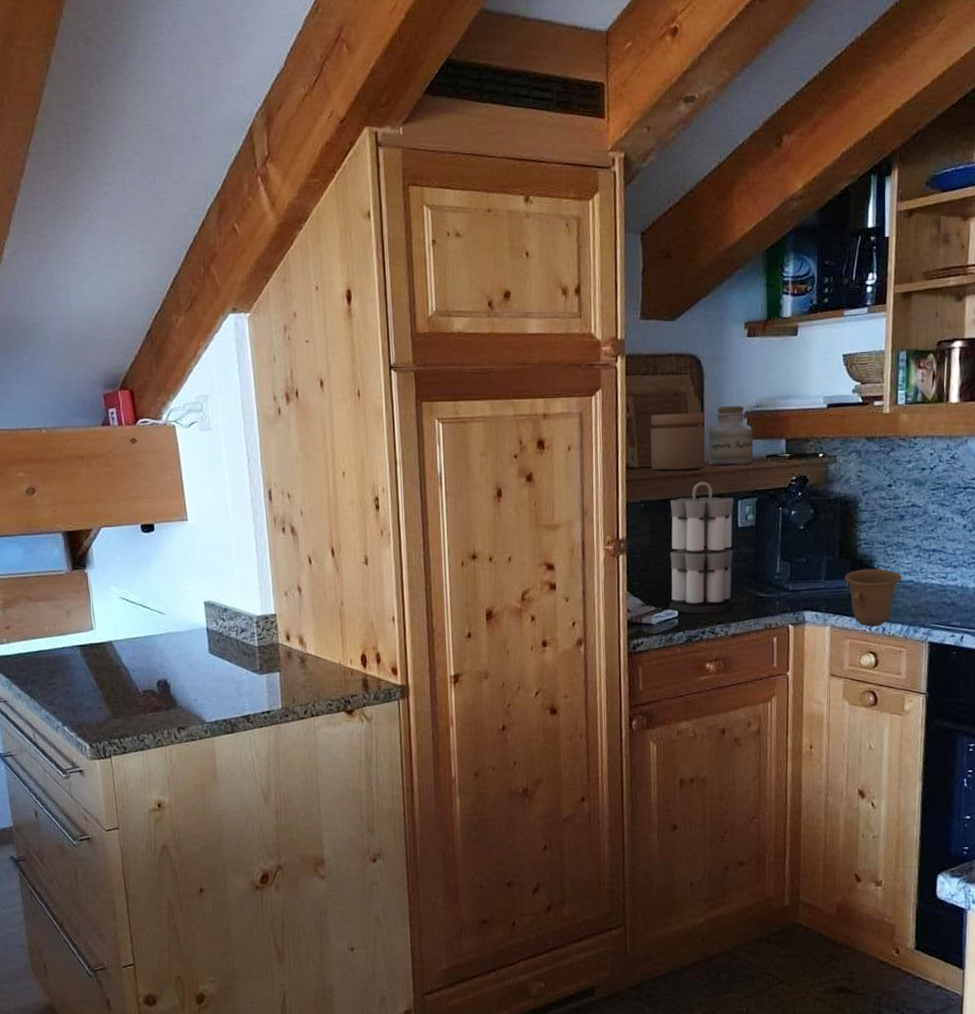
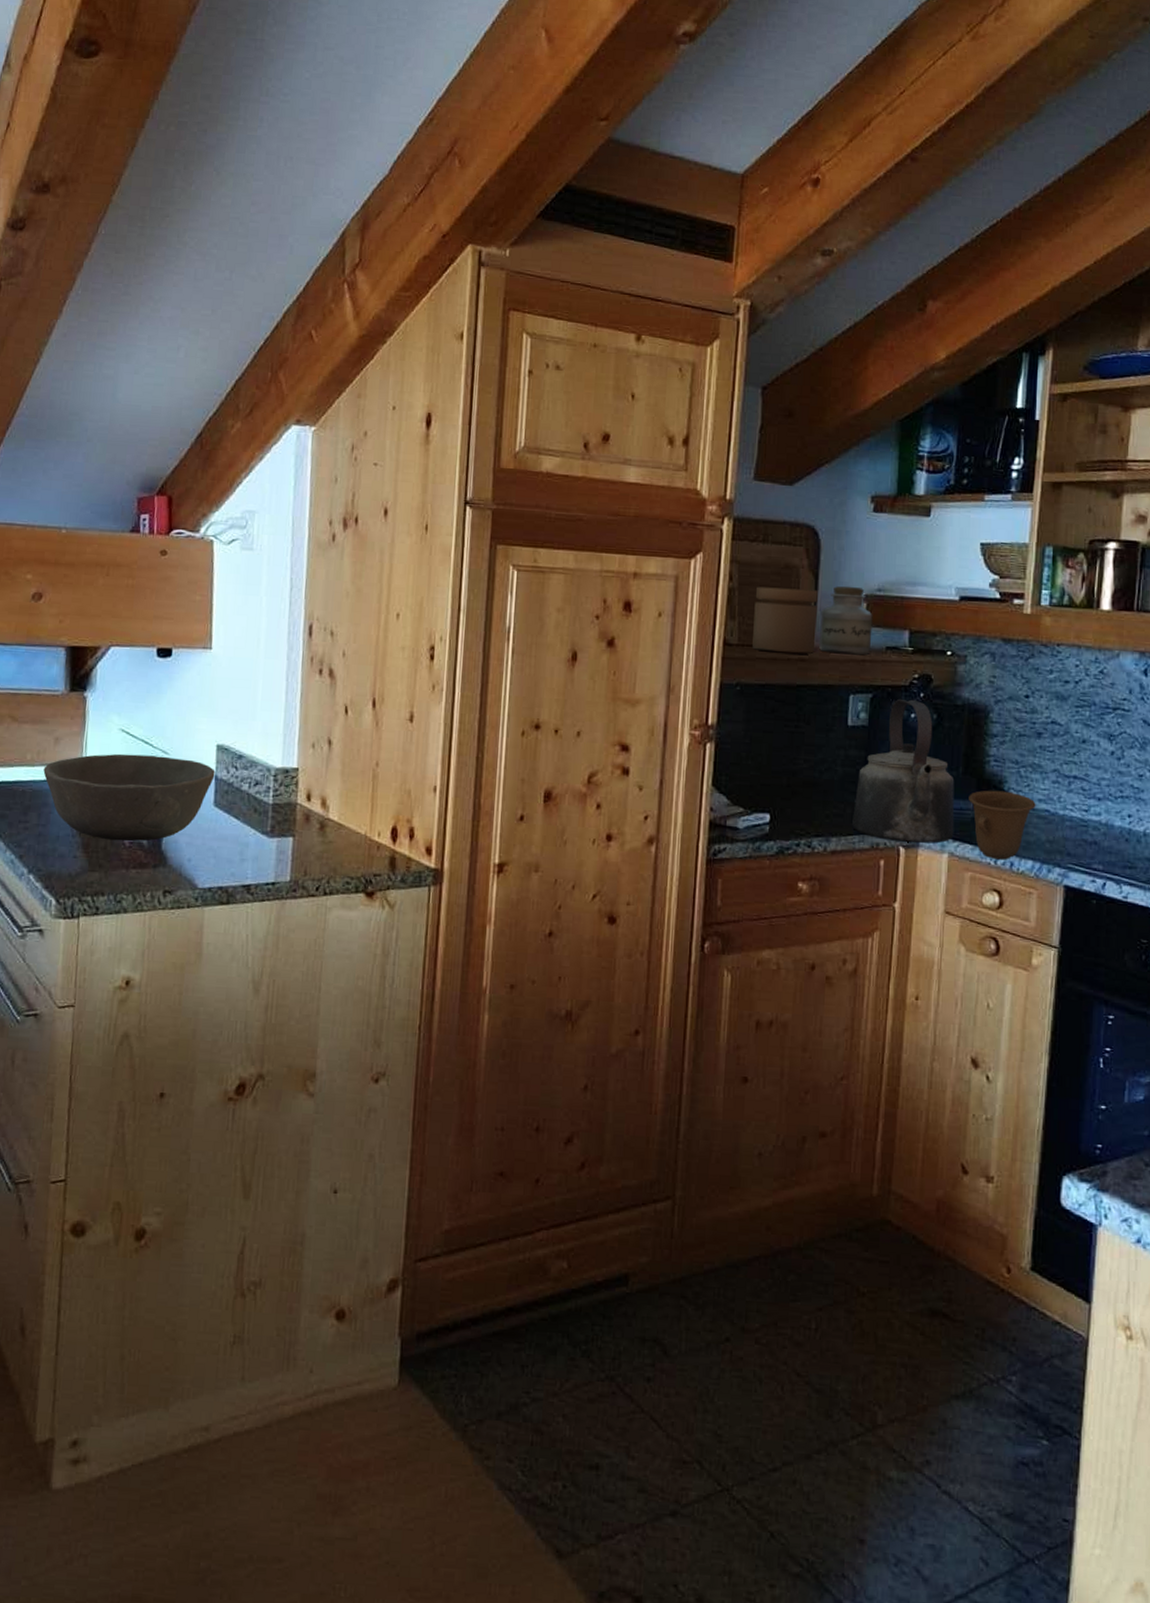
bowl: none [61,616,207,692] -> present [43,753,215,842]
spice rack: present [668,482,734,614] -> none [759,669,845,824]
kettle: none [748,498,834,621] -> present [852,698,955,844]

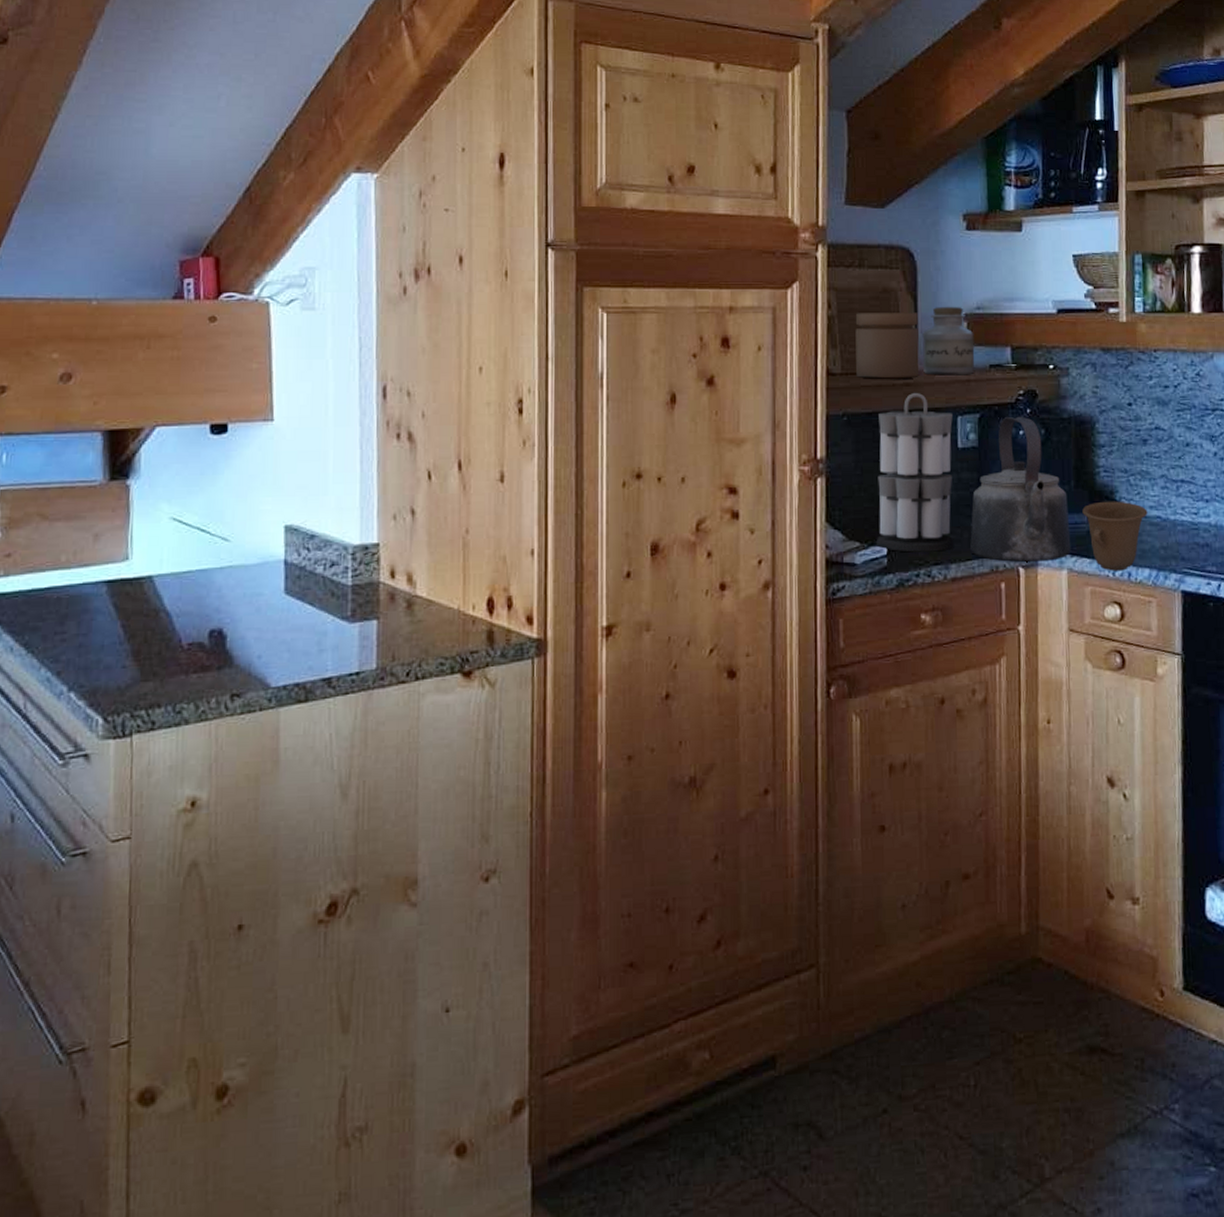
bowl: present [43,753,215,842] -> none [81,544,285,644]
spice rack: none [759,669,845,824] -> present [875,393,954,553]

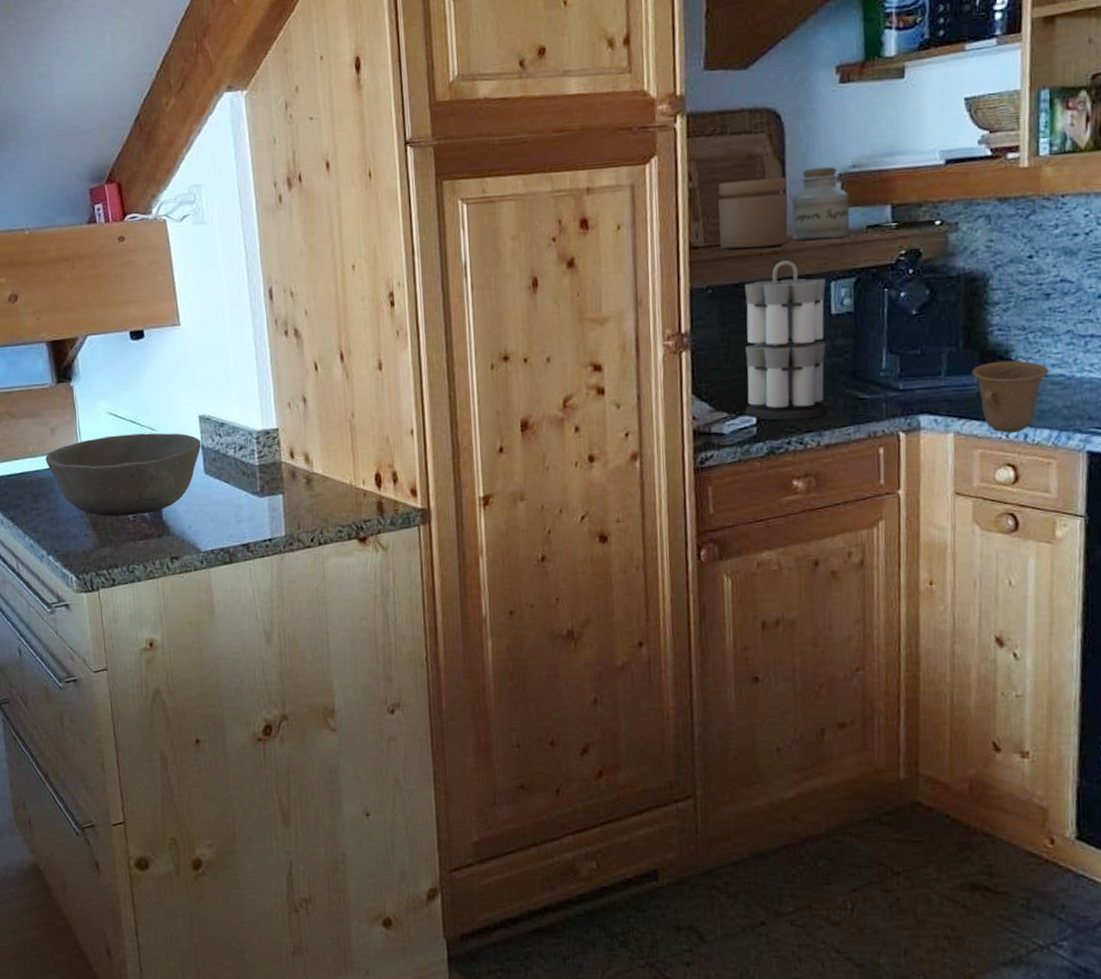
bowl: none [81,544,285,644] -> present [45,433,202,517]
kettle: present [970,416,1071,563] -> none [845,277,959,428]

